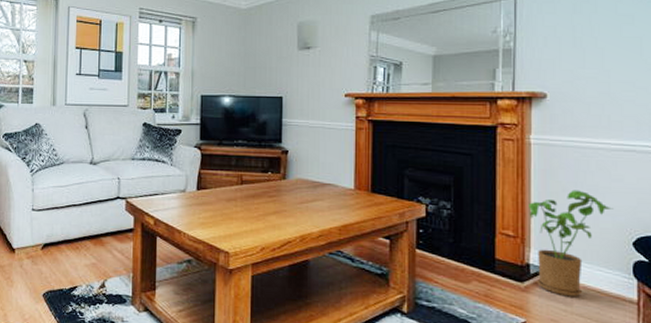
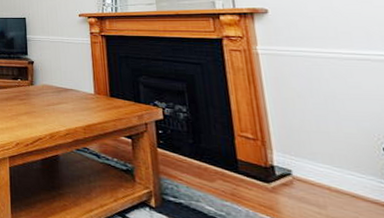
house plant: present [529,190,613,297] -> none [264,96,356,201]

